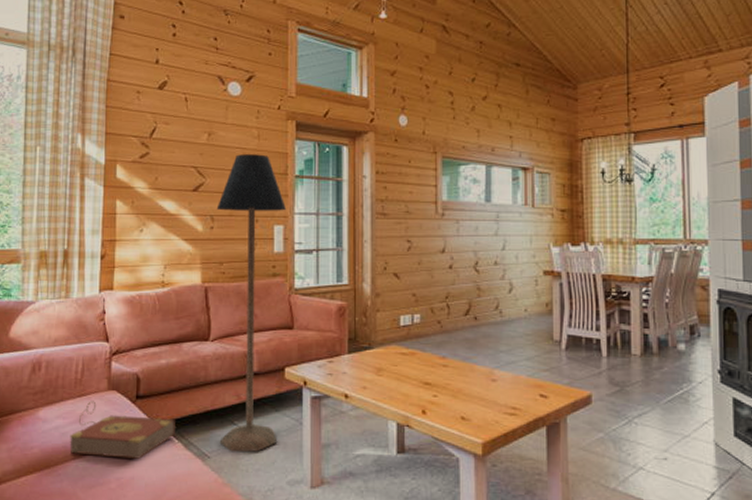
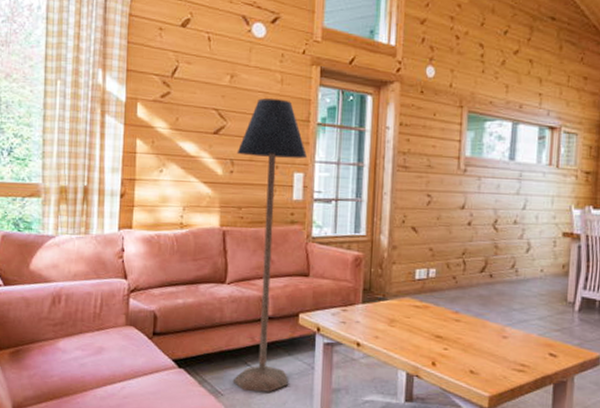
book: present [69,401,177,459] -> none [88,335,192,393]

